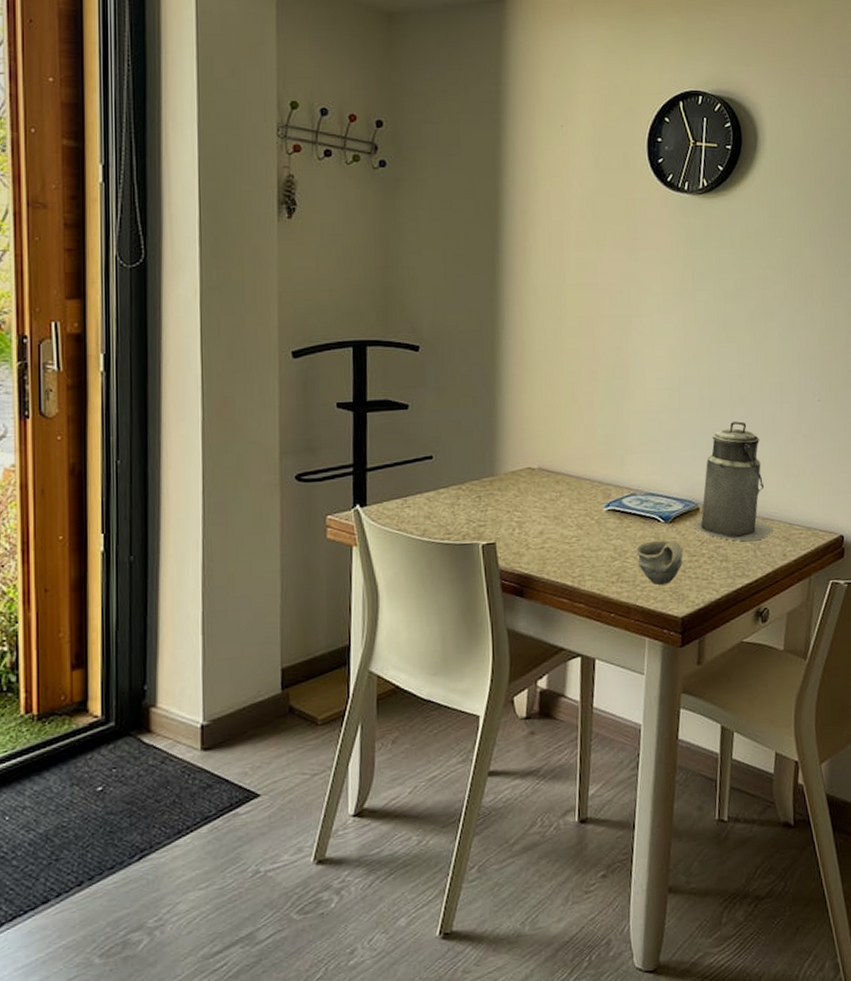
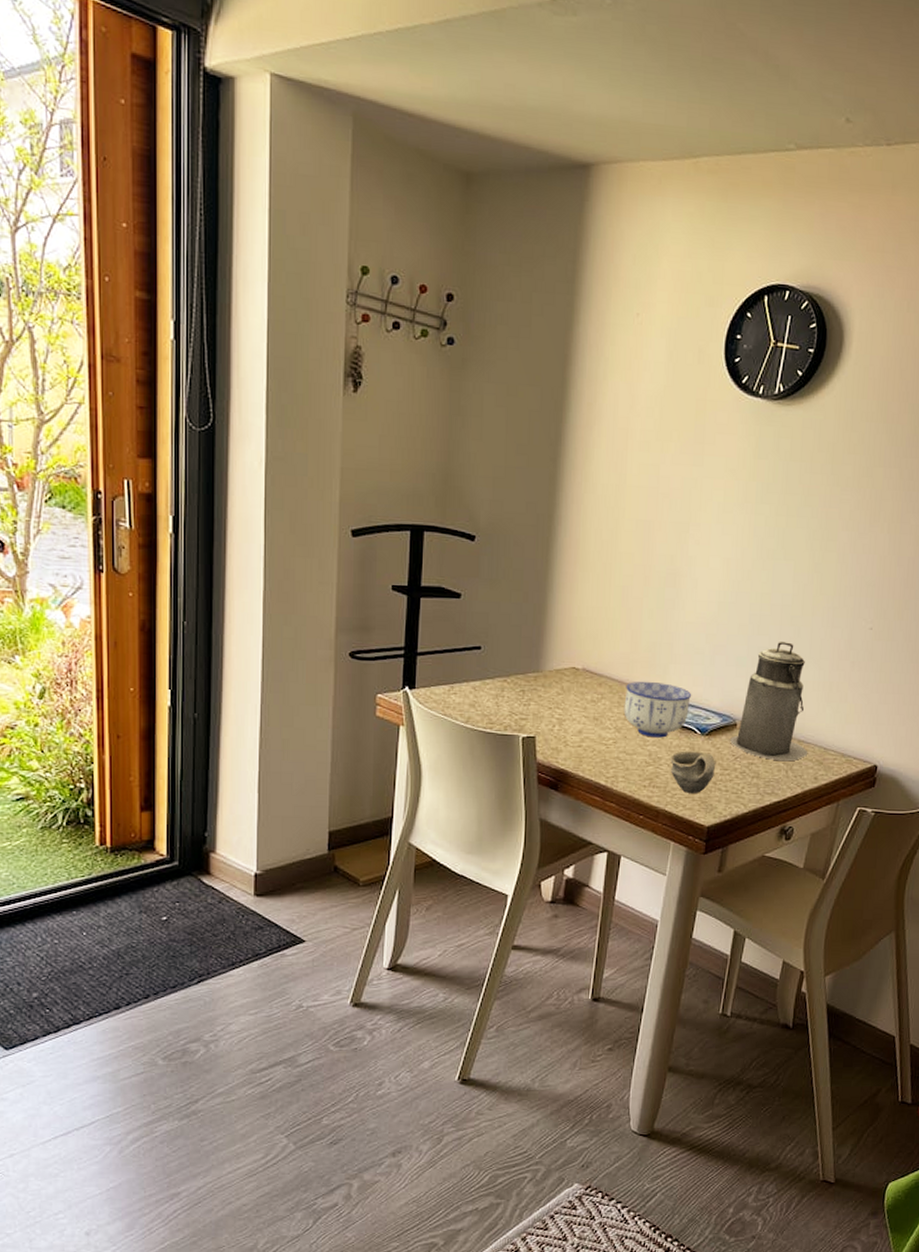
bowl: none [583,474,651,531] -> present [623,681,692,738]

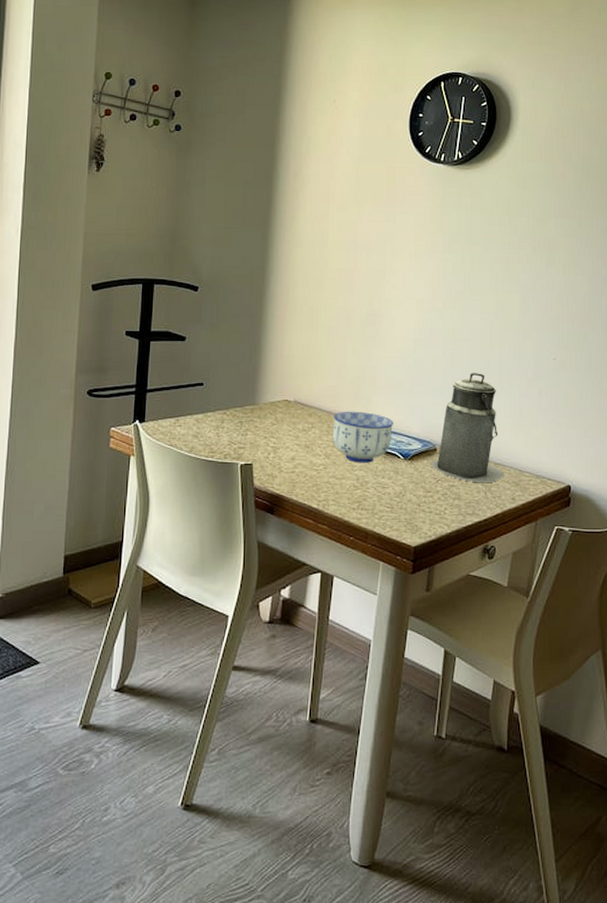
cup: present [670,751,716,794] -> none [377,475,419,516]

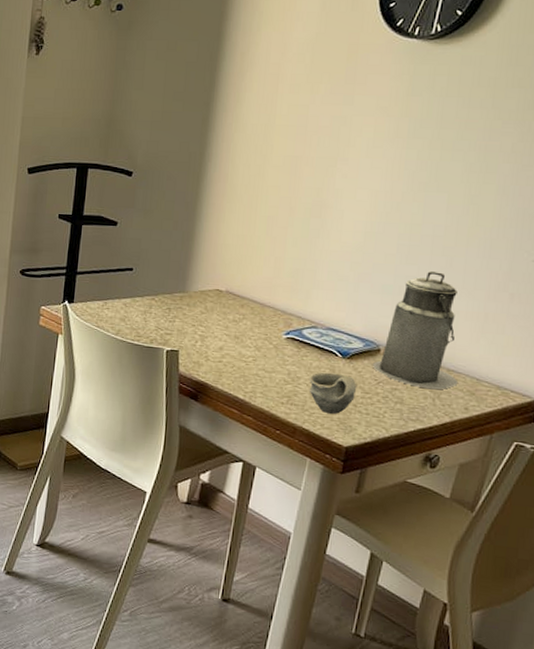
bowl: present [332,411,394,463] -> none [264,304,334,359]
cup: none [377,475,419,516] -> present [309,372,357,415]

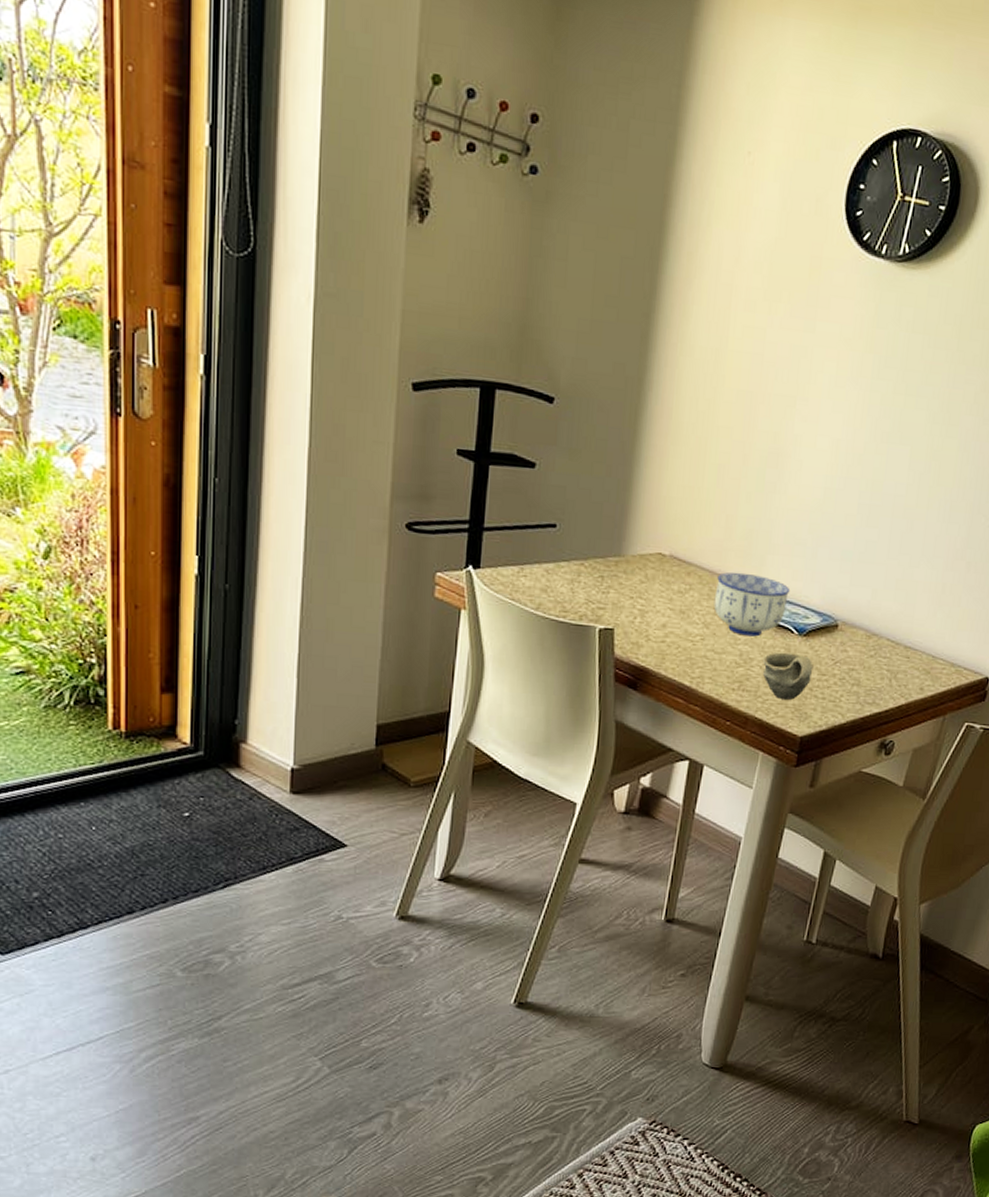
bowl: none [264,304,334,359] -> present [713,572,791,637]
canister: present [373,270,459,390] -> none [830,535,917,669]

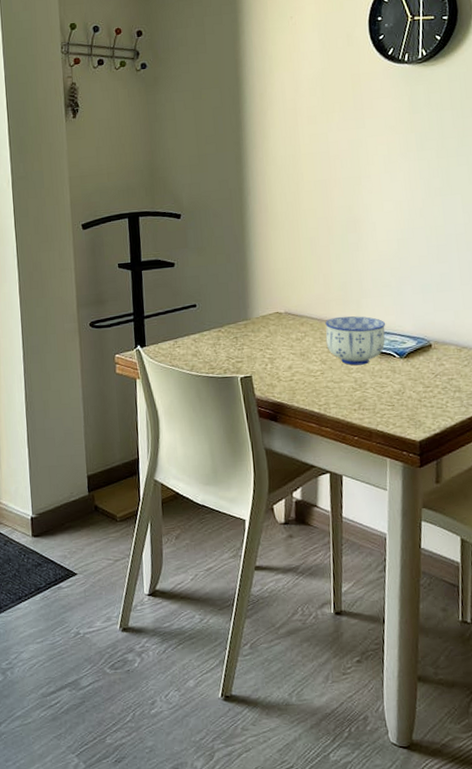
cup: present [762,652,814,701] -> none [375,373,418,413]

